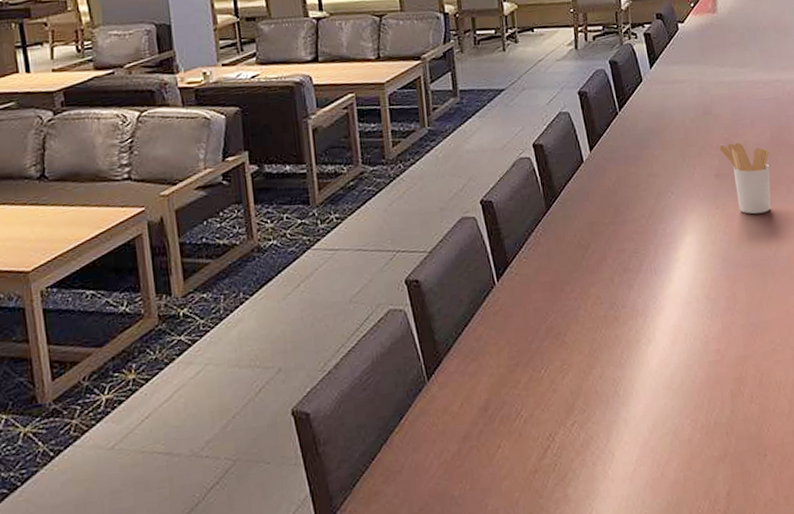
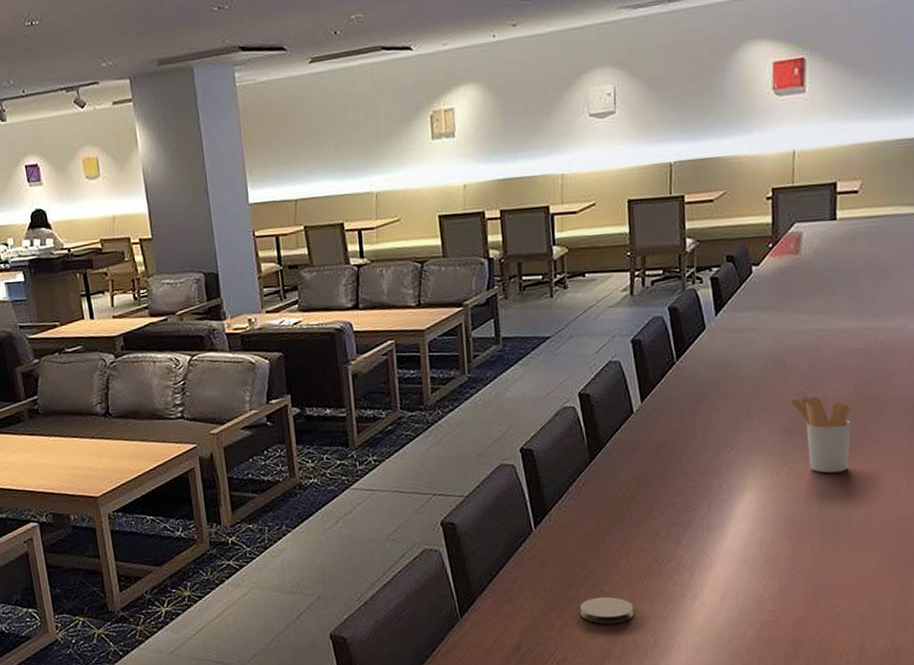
coaster: none [544,347,595,376] -> present [580,596,634,624]

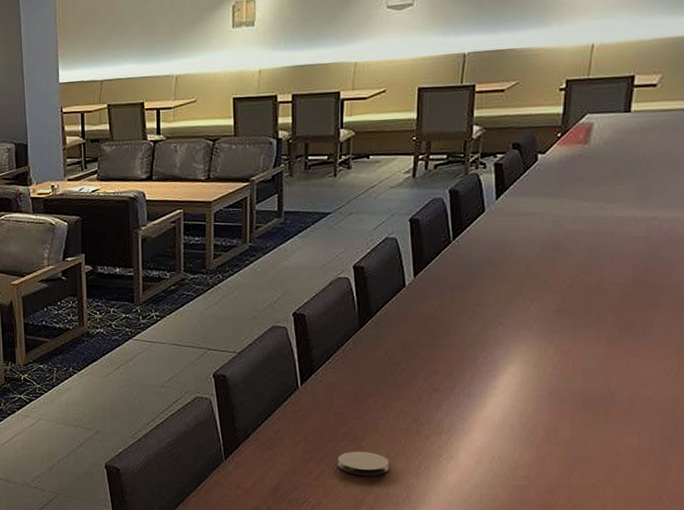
utensil holder: present [791,396,852,473] -> none [565,280,627,353]

